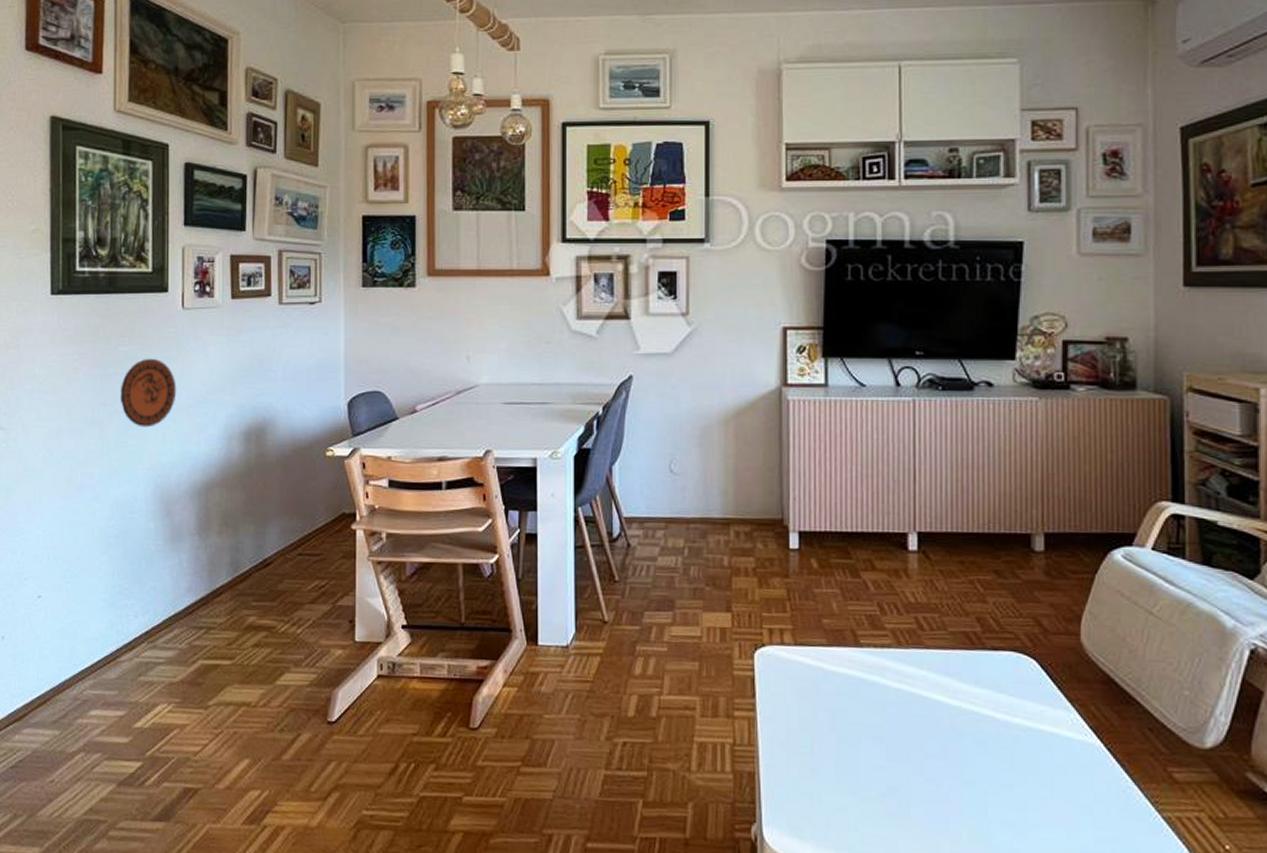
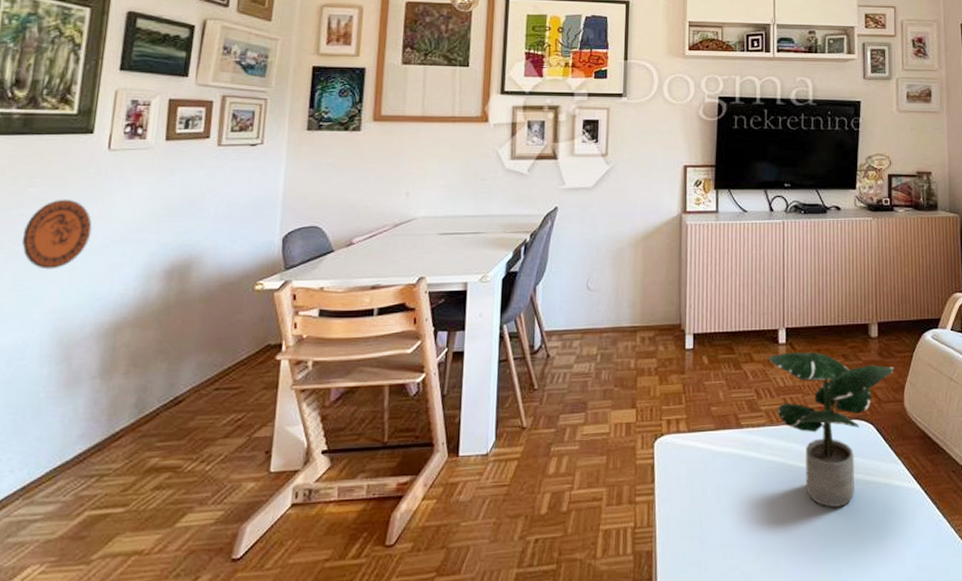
potted plant: none [895,562,1067,753] -> present [769,352,894,507]

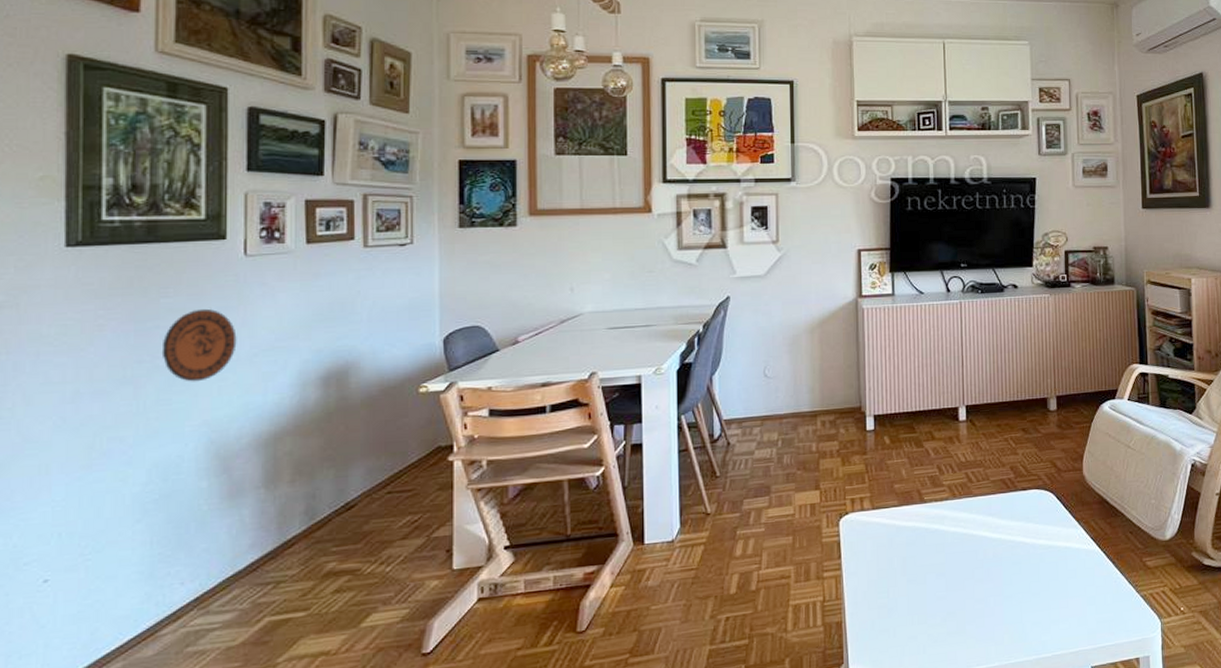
potted plant: present [769,352,894,507] -> none [950,427,1073,572]

